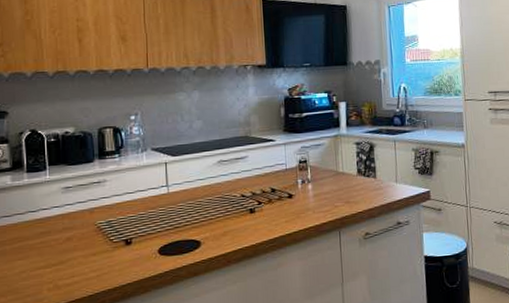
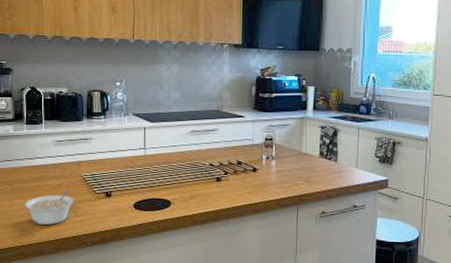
legume: none [28,241,88,287] -> present [25,189,74,225]

